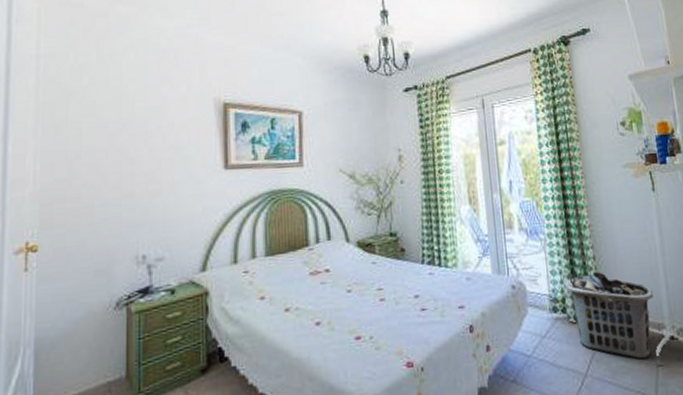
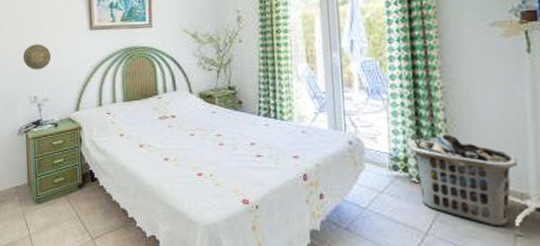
decorative plate: none [128,187,170,221] -> present [23,44,51,70]

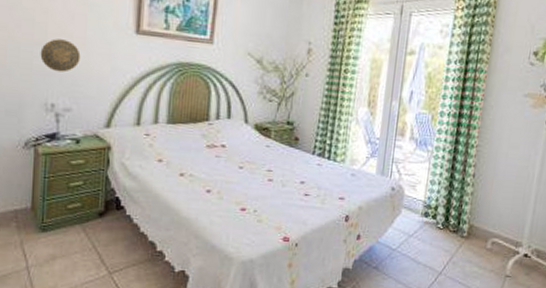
clothes hamper: present [408,133,519,227] -> none [441,187,520,269]

